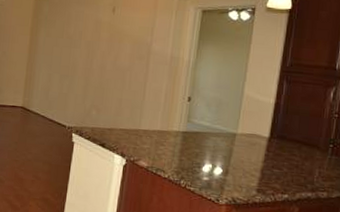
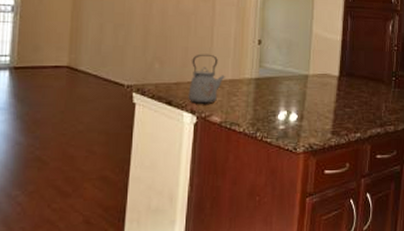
kettle: none [119,105,154,150] -> present [188,54,225,104]

